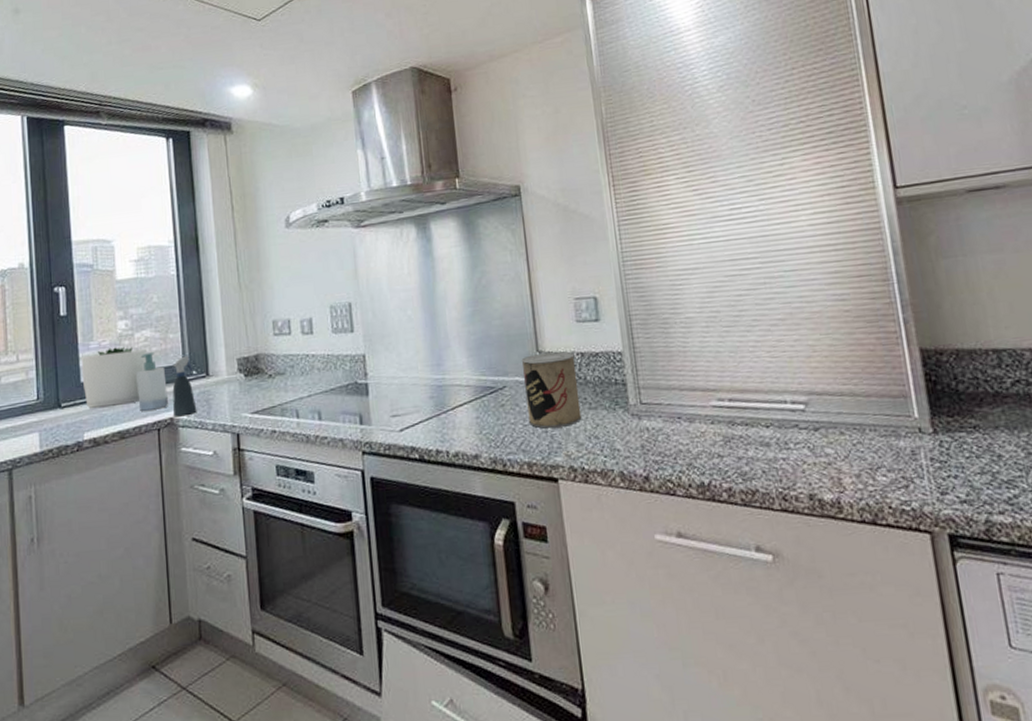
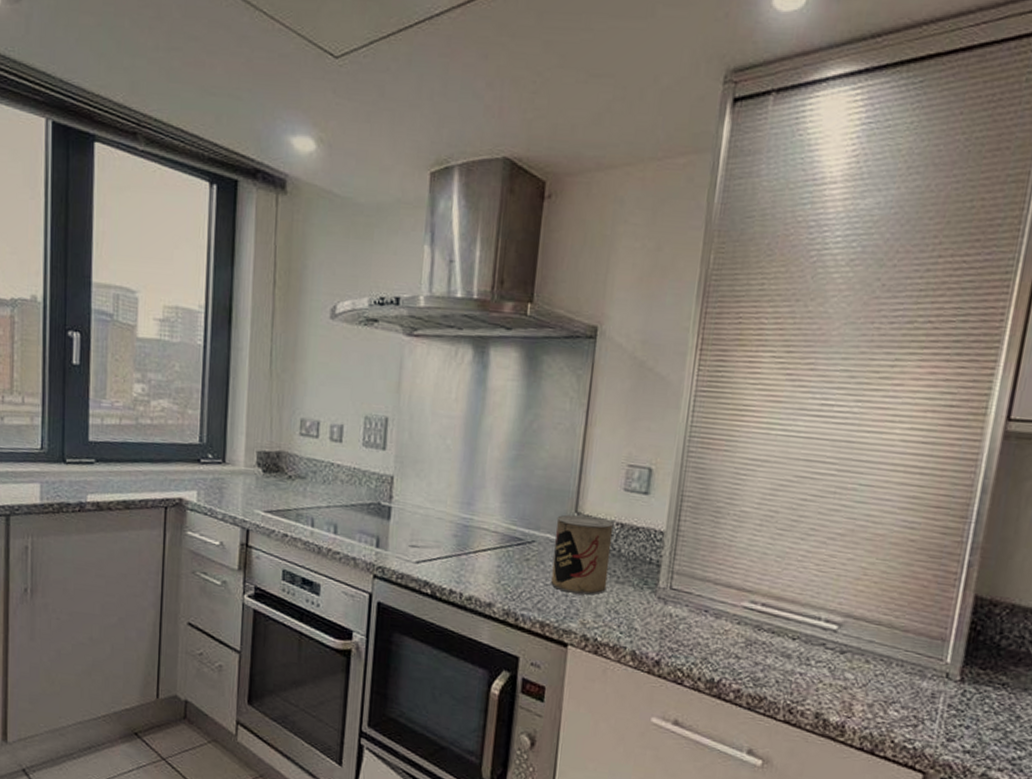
planter: present [81,346,148,408] -> none [90,410,163,474]
soap bottle: present [135,352,168,411] -> none [147,424,180,487]
spray bottle: present [172,355,197,417] -> none [182,436,209,500]

